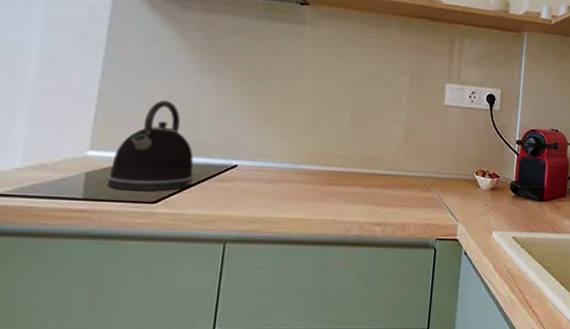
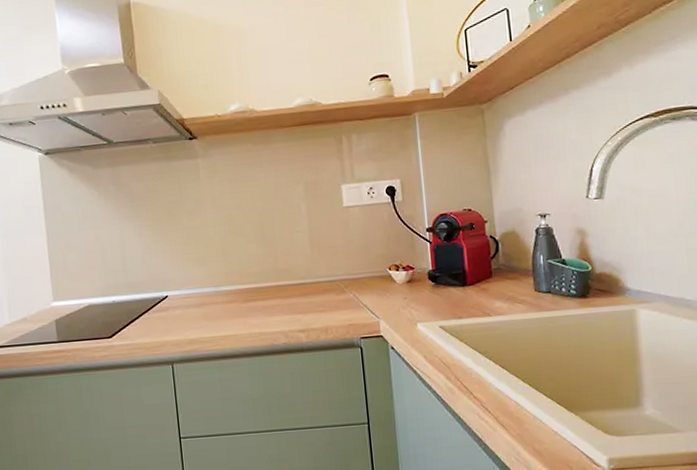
kettle: present [106,100,194,192] -> none [70,250,136,331]

